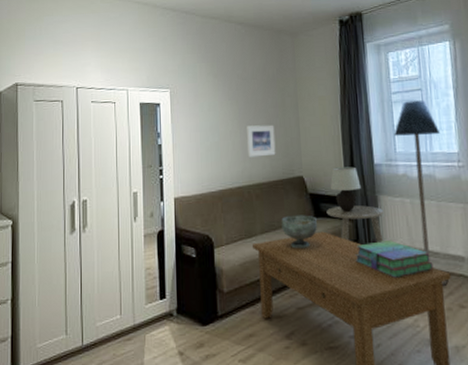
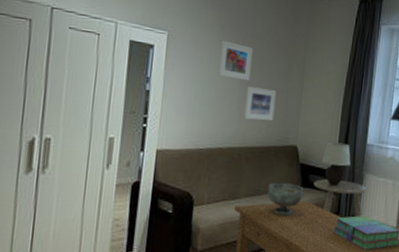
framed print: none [216,87,248,121] -> present [217,40,253,81]

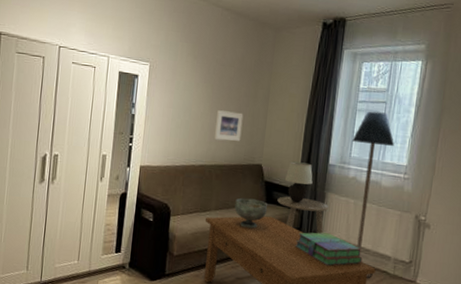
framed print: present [217,40,253,81] -> none [191,69,223,105]

